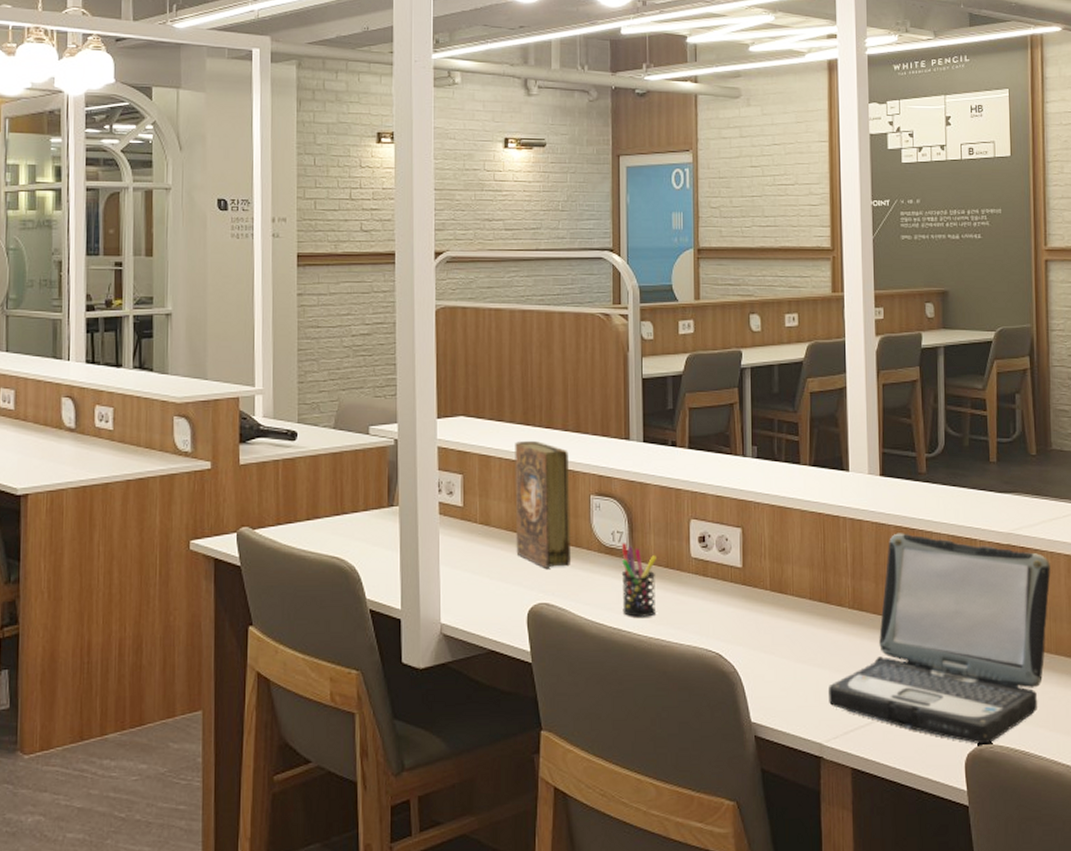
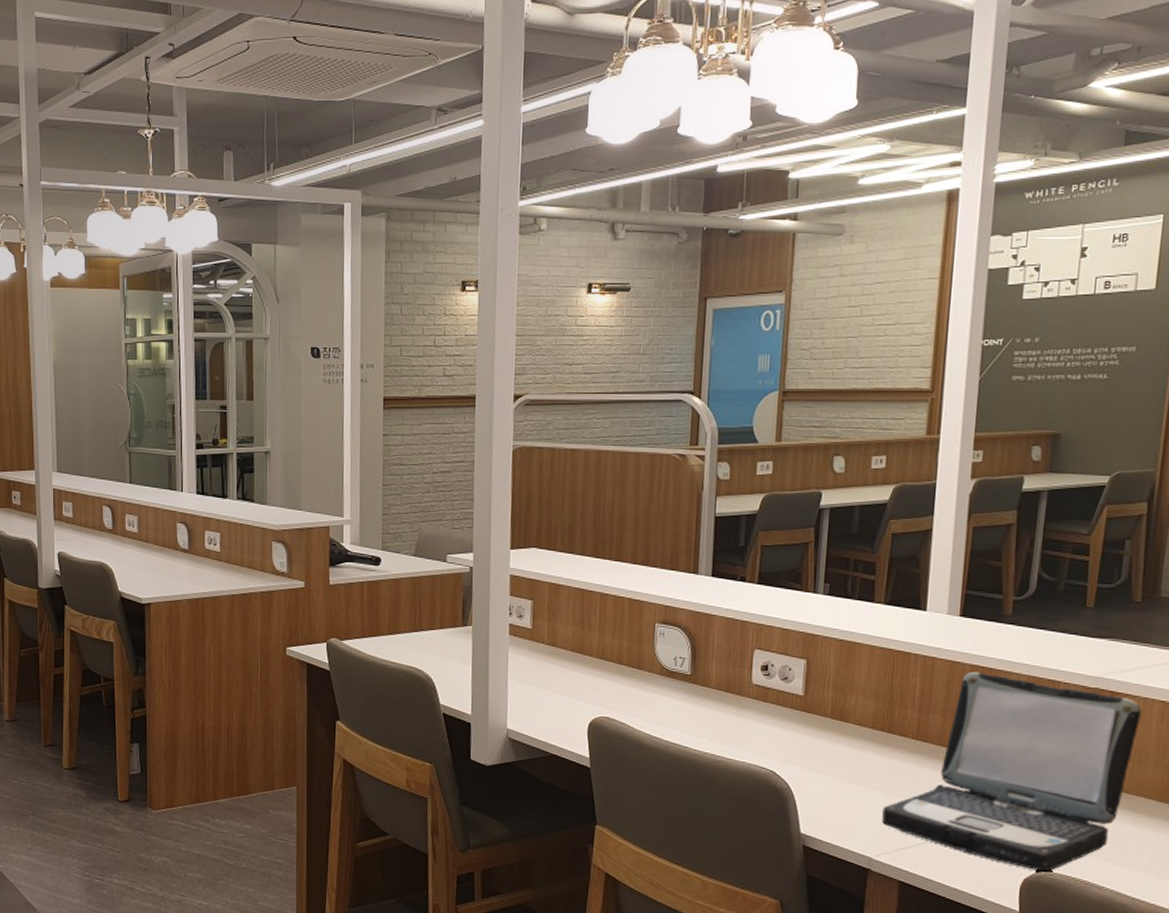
book: present [515,441,570,568] -> none [580,572,636,687]
pen holder: present [622,543,658,617] -> none [680,668,718,735]

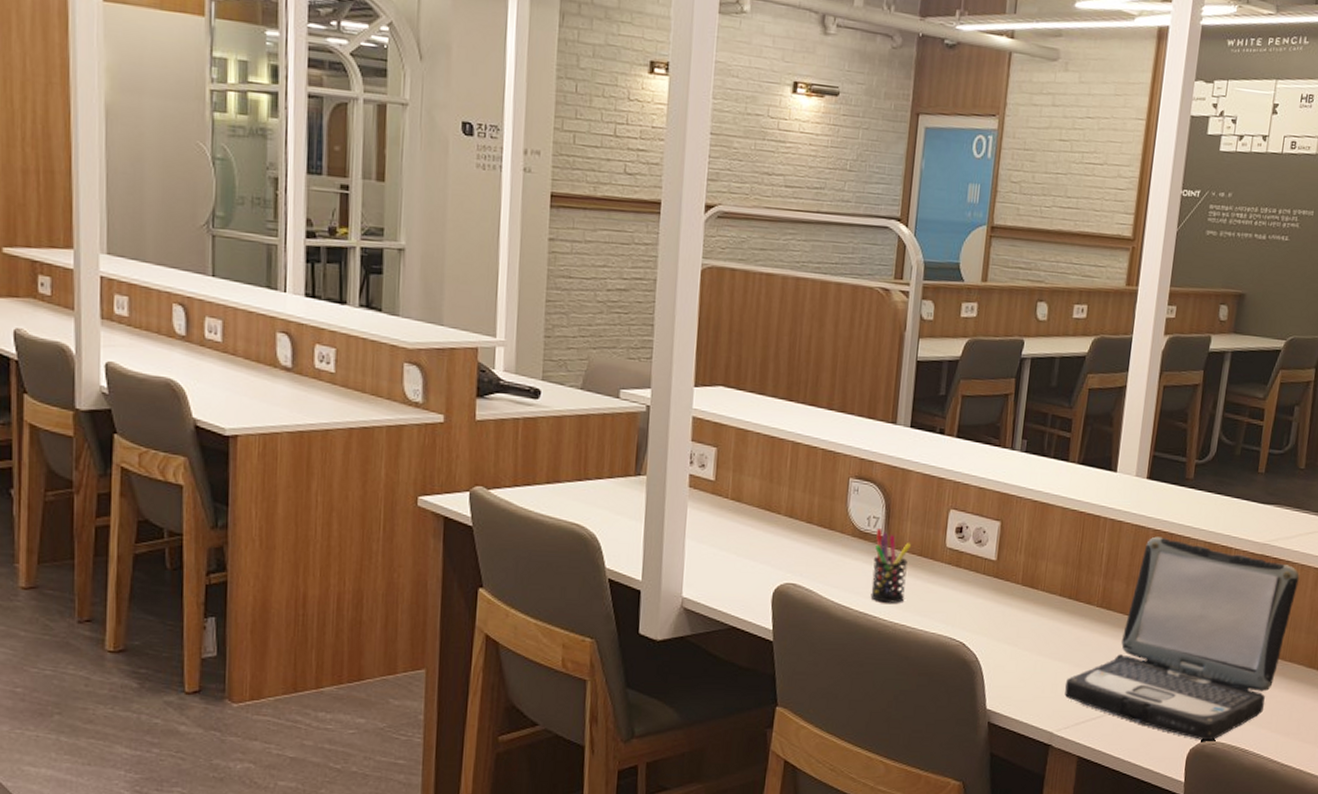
pen holder: none [680,668,718,735] -> present [870,529,912,603]

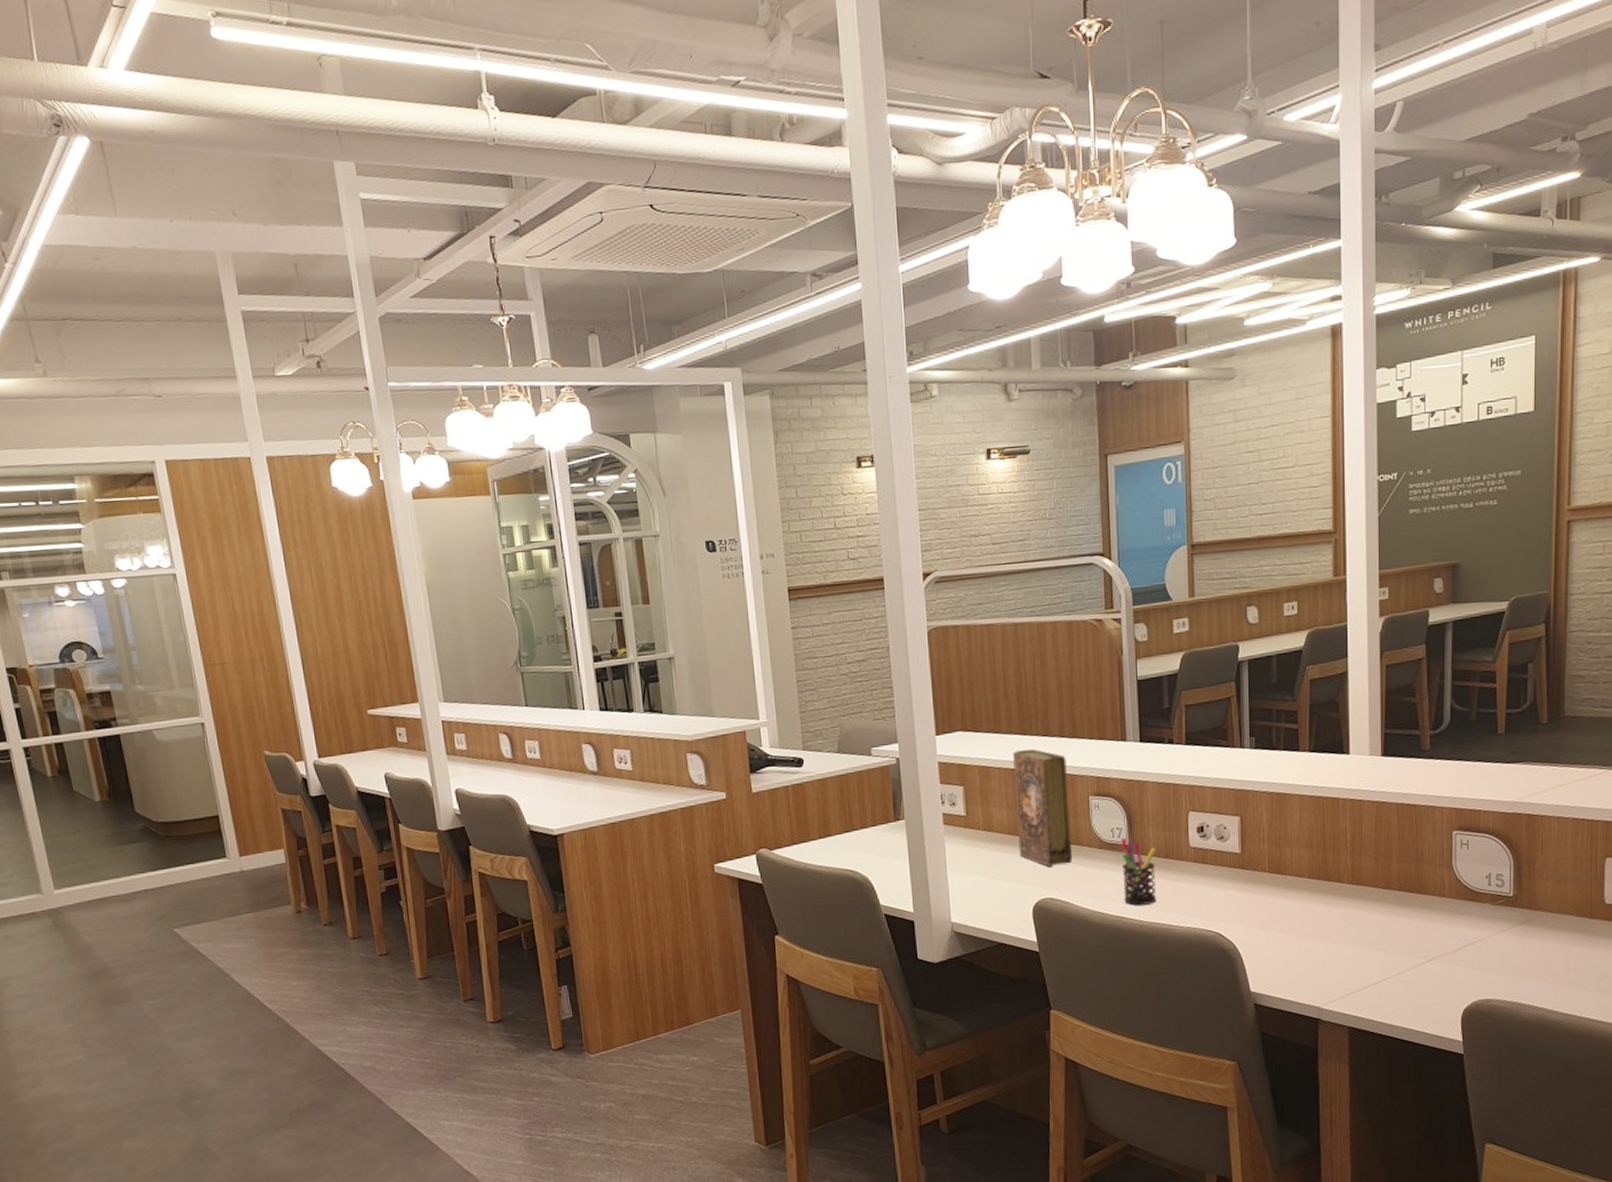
book: none [767,417,831,549] -> present [1013,749,1072,867]
laptop: present [1065,536,1300,741] -> none [1327,809,1557,1000]

